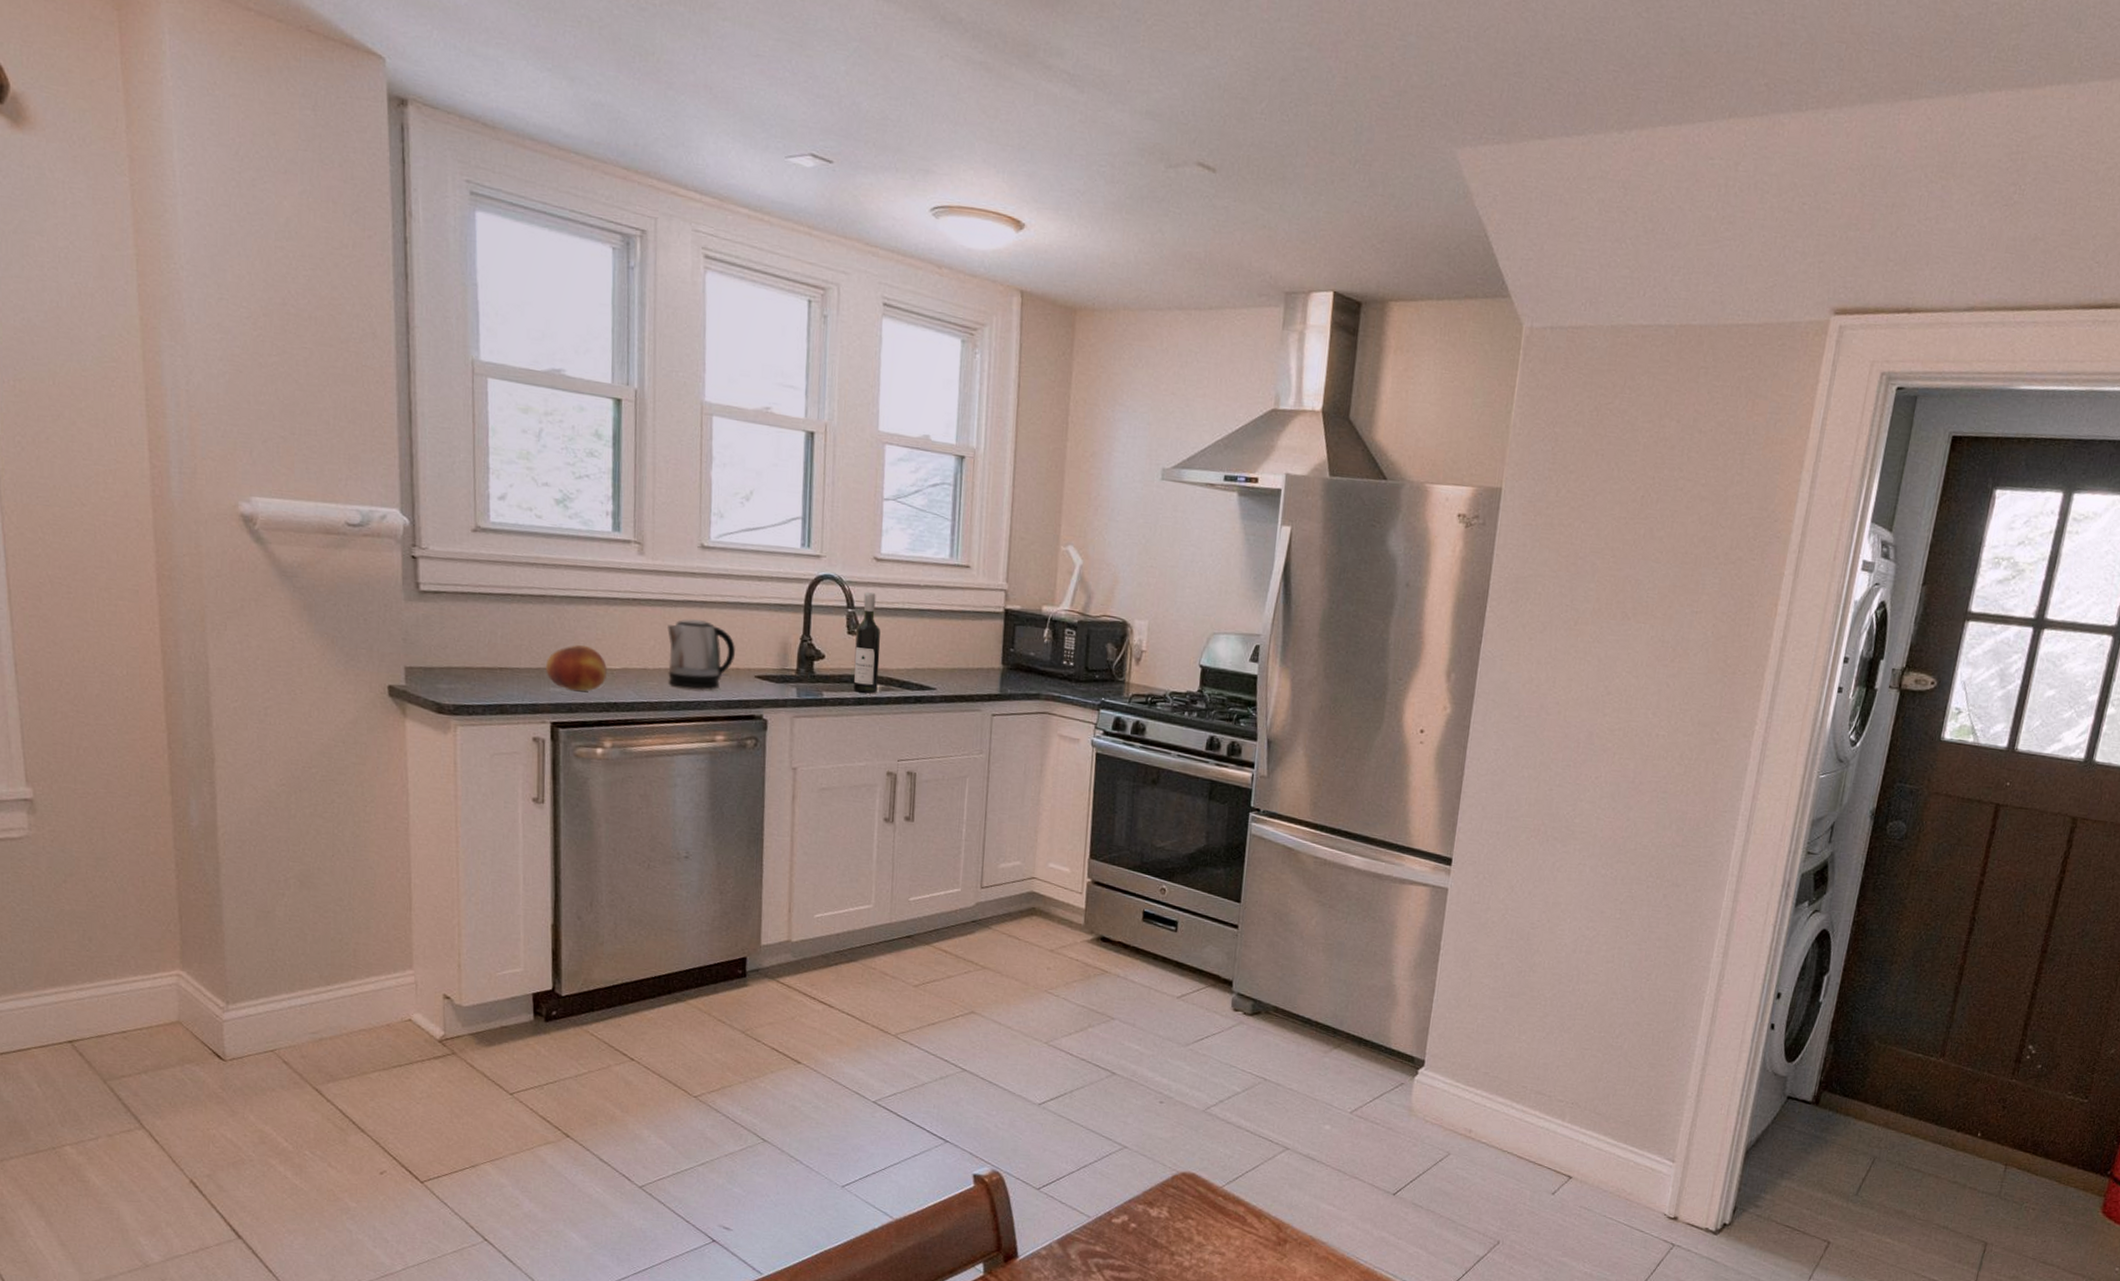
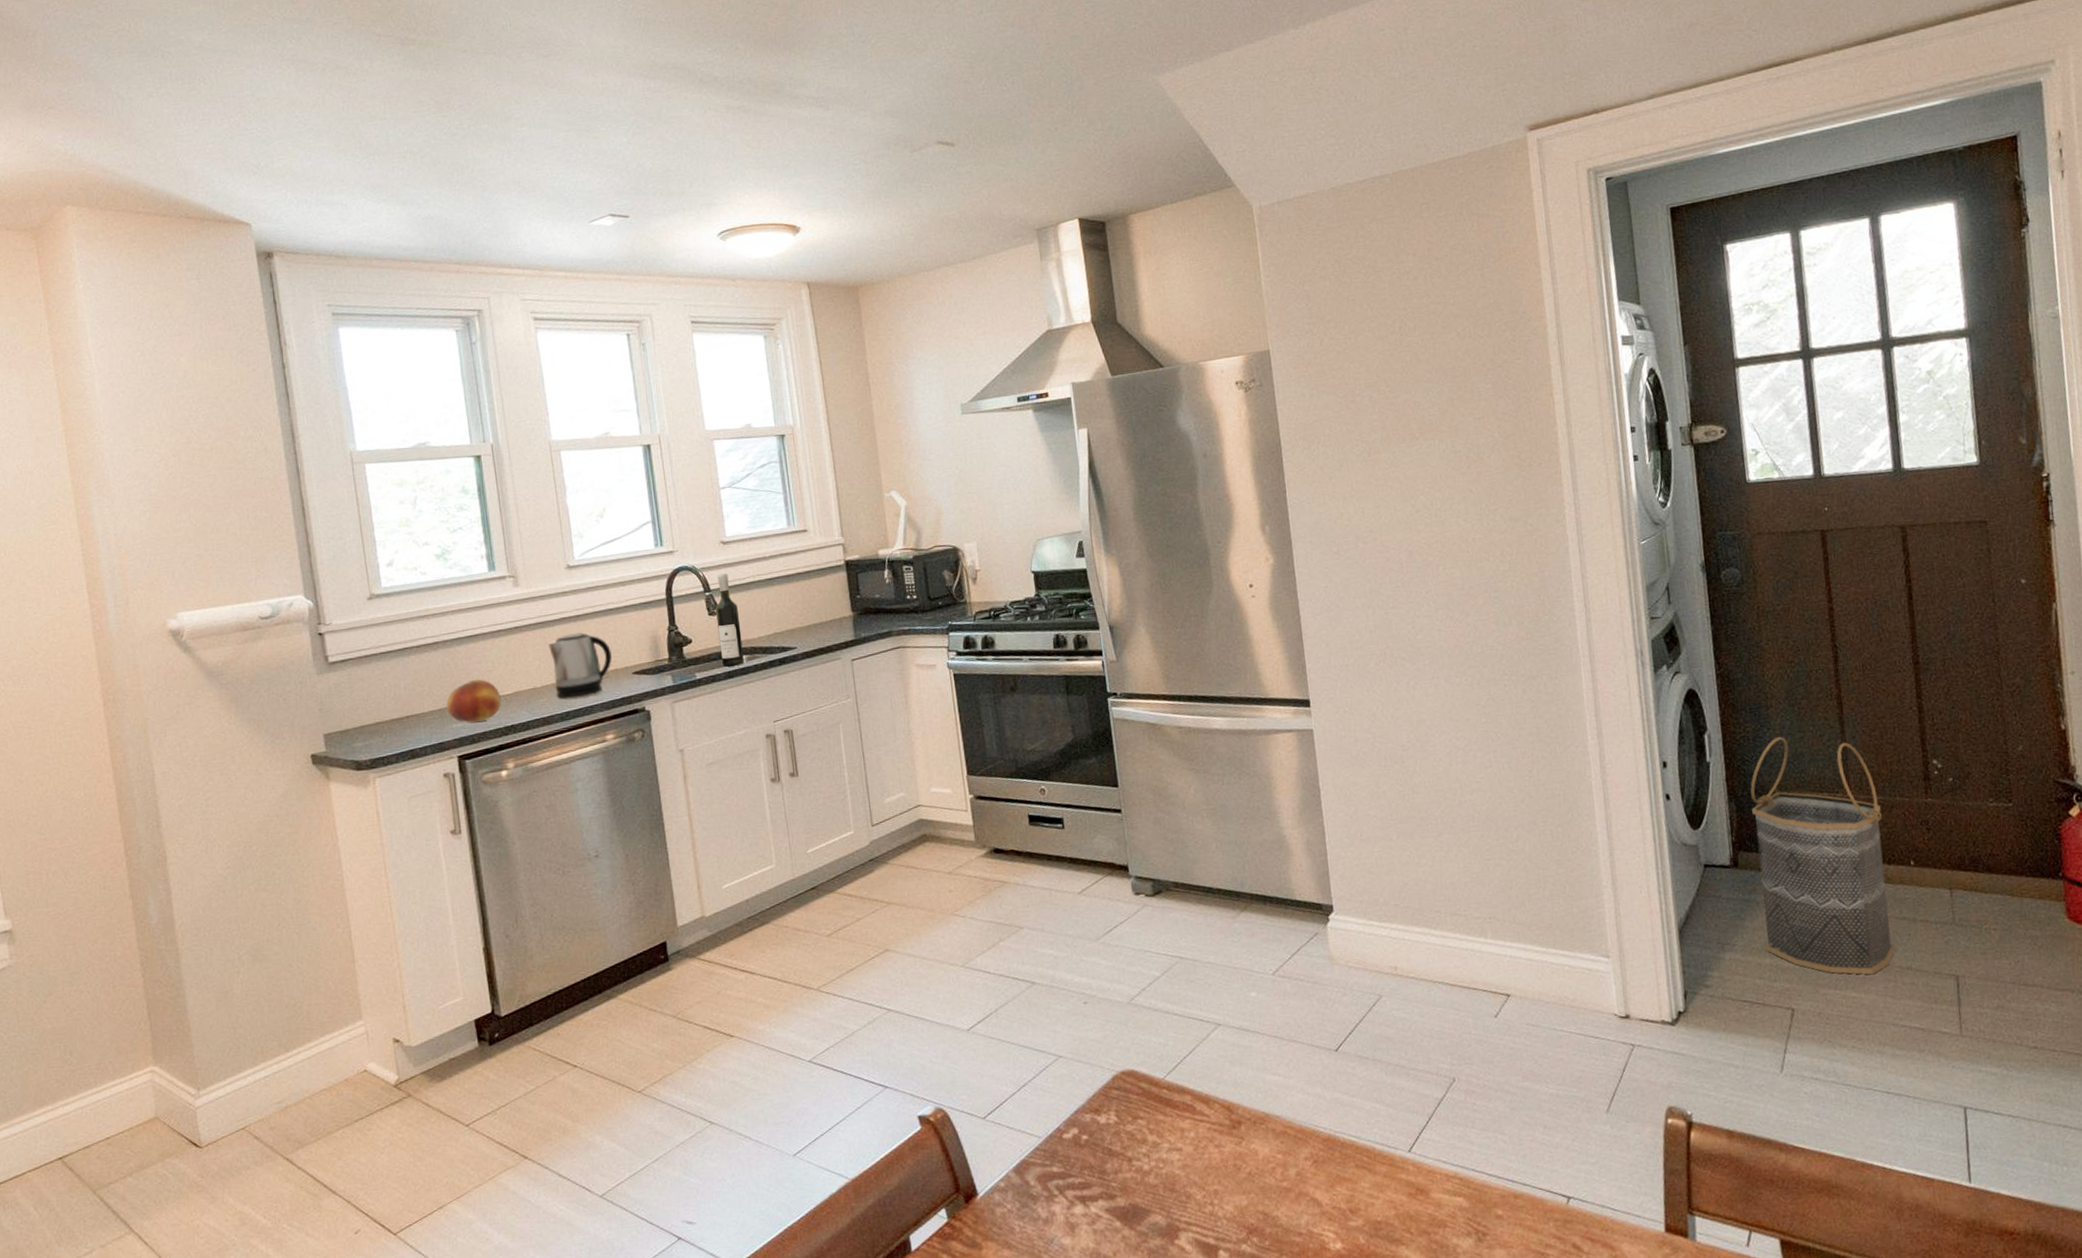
basket: none [1821,992,1969,1227] -> present [1750,736,1895,975]

